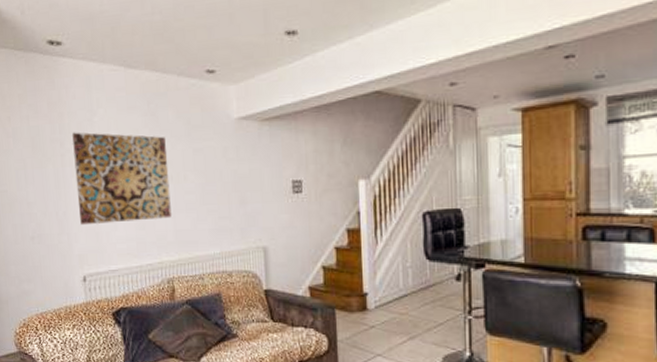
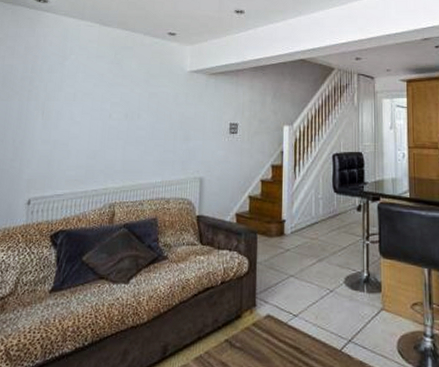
wall art: present [71,132,172,226] -> none [35,72,126,153]

